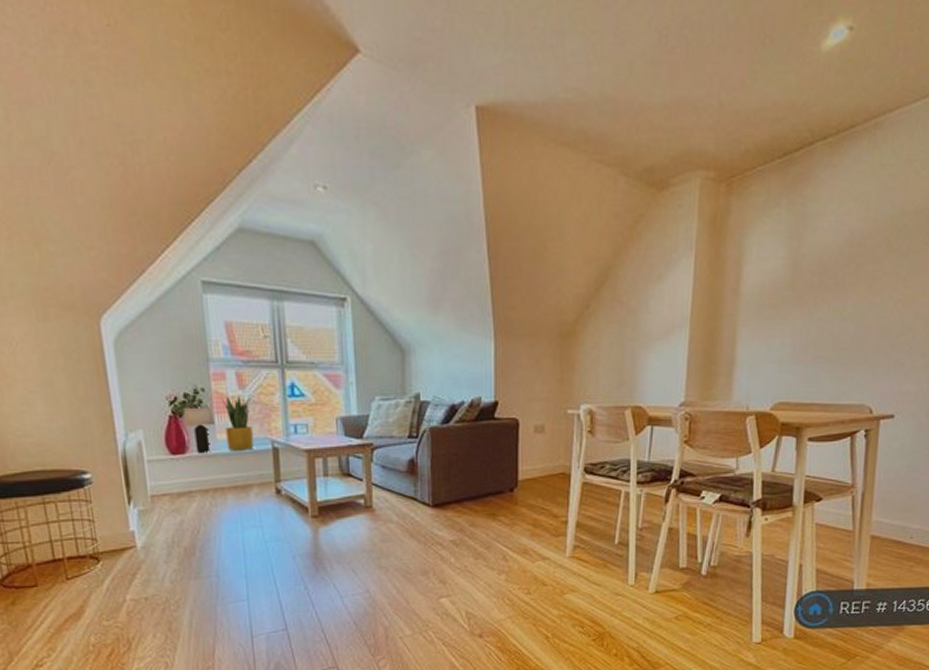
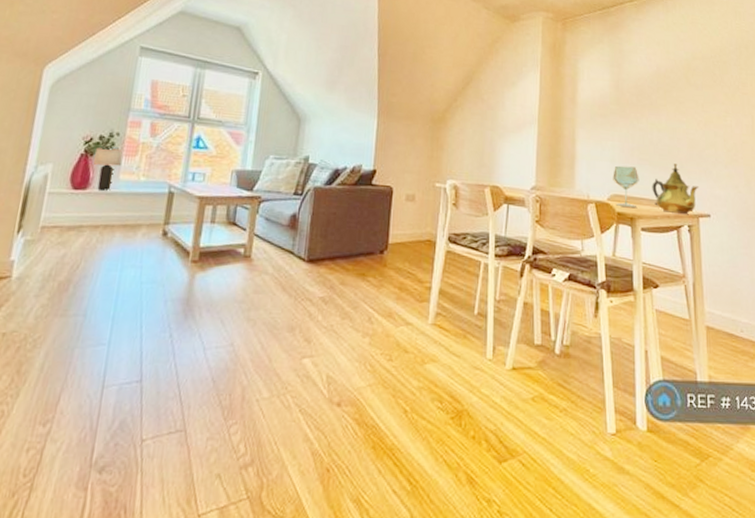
planter: present [220,395,254,451] -> none [127,141,158,192]
wine glass: none [778,367,812,415] -> present [613,165,640,207]
teapot: none [826,358,884,417] -> present [652,164,699,214]

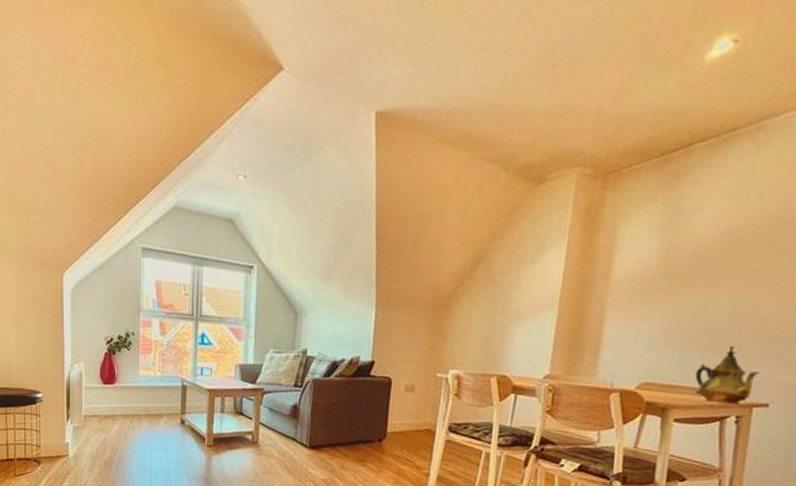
table lamp: present [94,147,123,191] -> none [117,346,139,385]
wine glass: present [613,165,640,207] -> none [645,350,681,396]

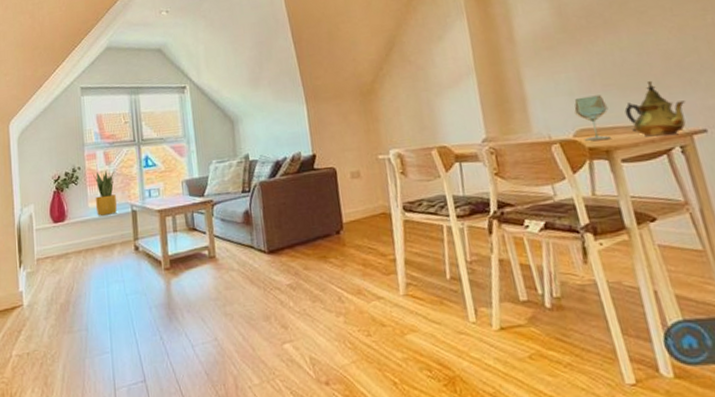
planter: none [145,340,169,386] -> present [92,169,117,216]
wine glass: none [645,350,681,396] -> present [574,94,612,141]

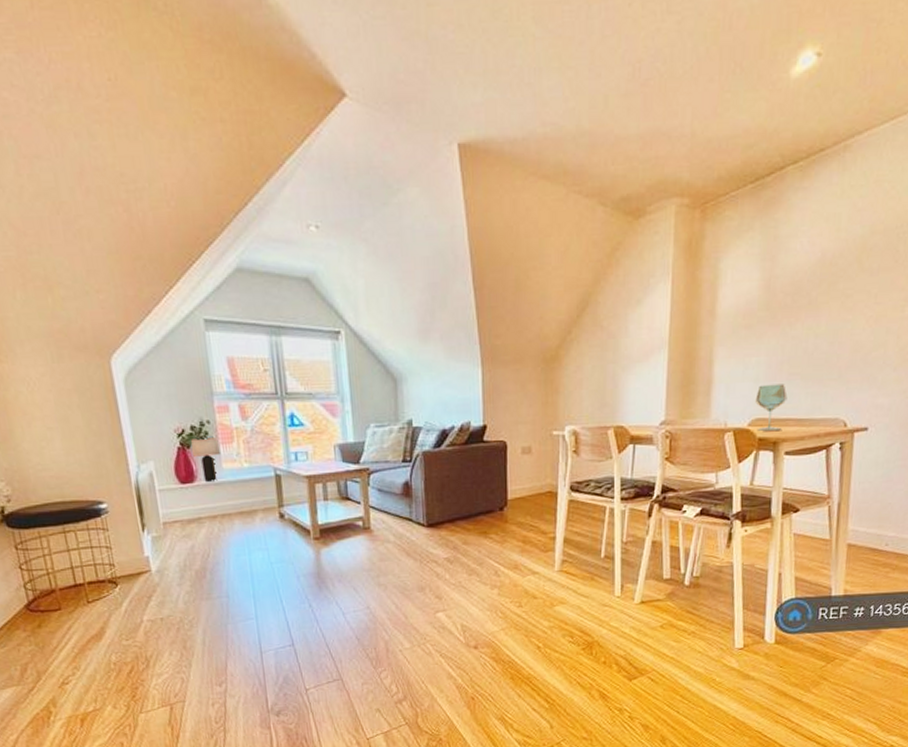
table lamp: none [65,181,87,220] -> present [191,437,220,481]
planter: present [92,169,117,216] -> none [225,426,258,479]
teapot: present [624,81,686,137] -> none [801,374,858,431]

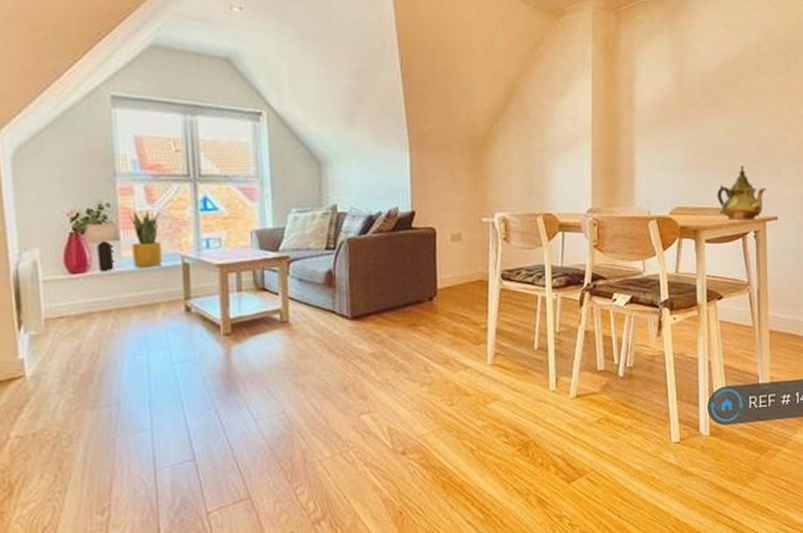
planter: none [225,426,258,479] -> present [127,209,163,268]
wine glass: present [755,384,788,431] -> none [675,174,704,219]
teapot: none [801,374,858,431] -> present [717,166,766,220]

